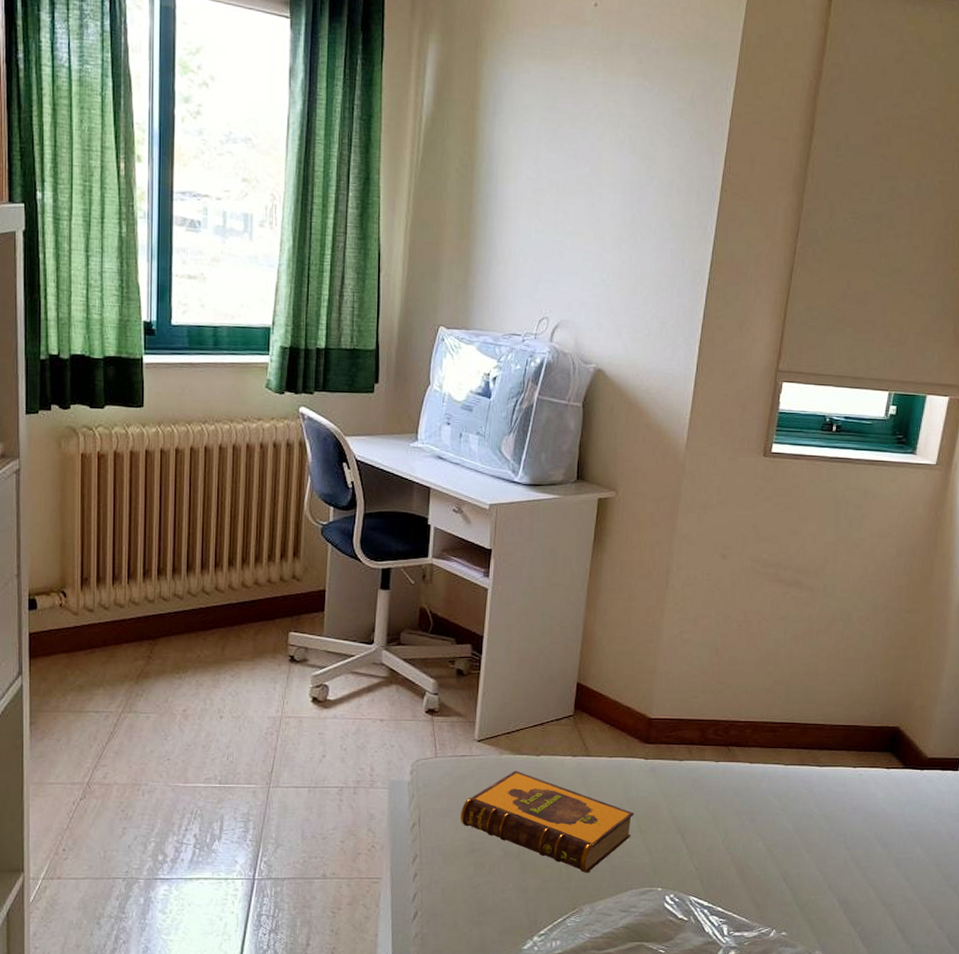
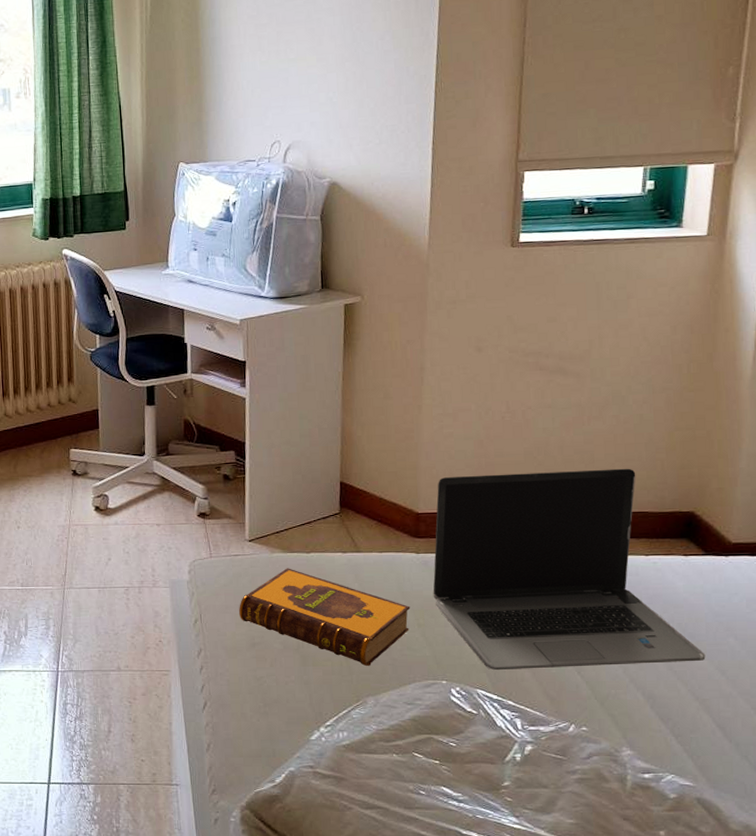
laptop computer: none [657,682,895,878] -> present [433,468,706,671]

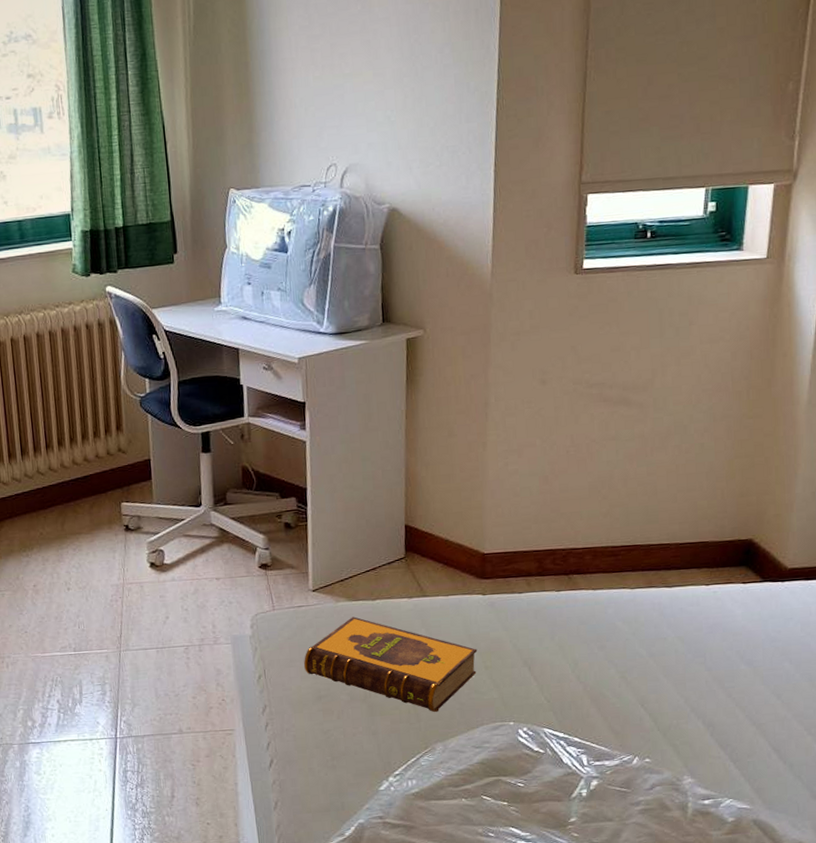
laptop computer: present [433,468,706,671] -> none [499,498,762,709]

